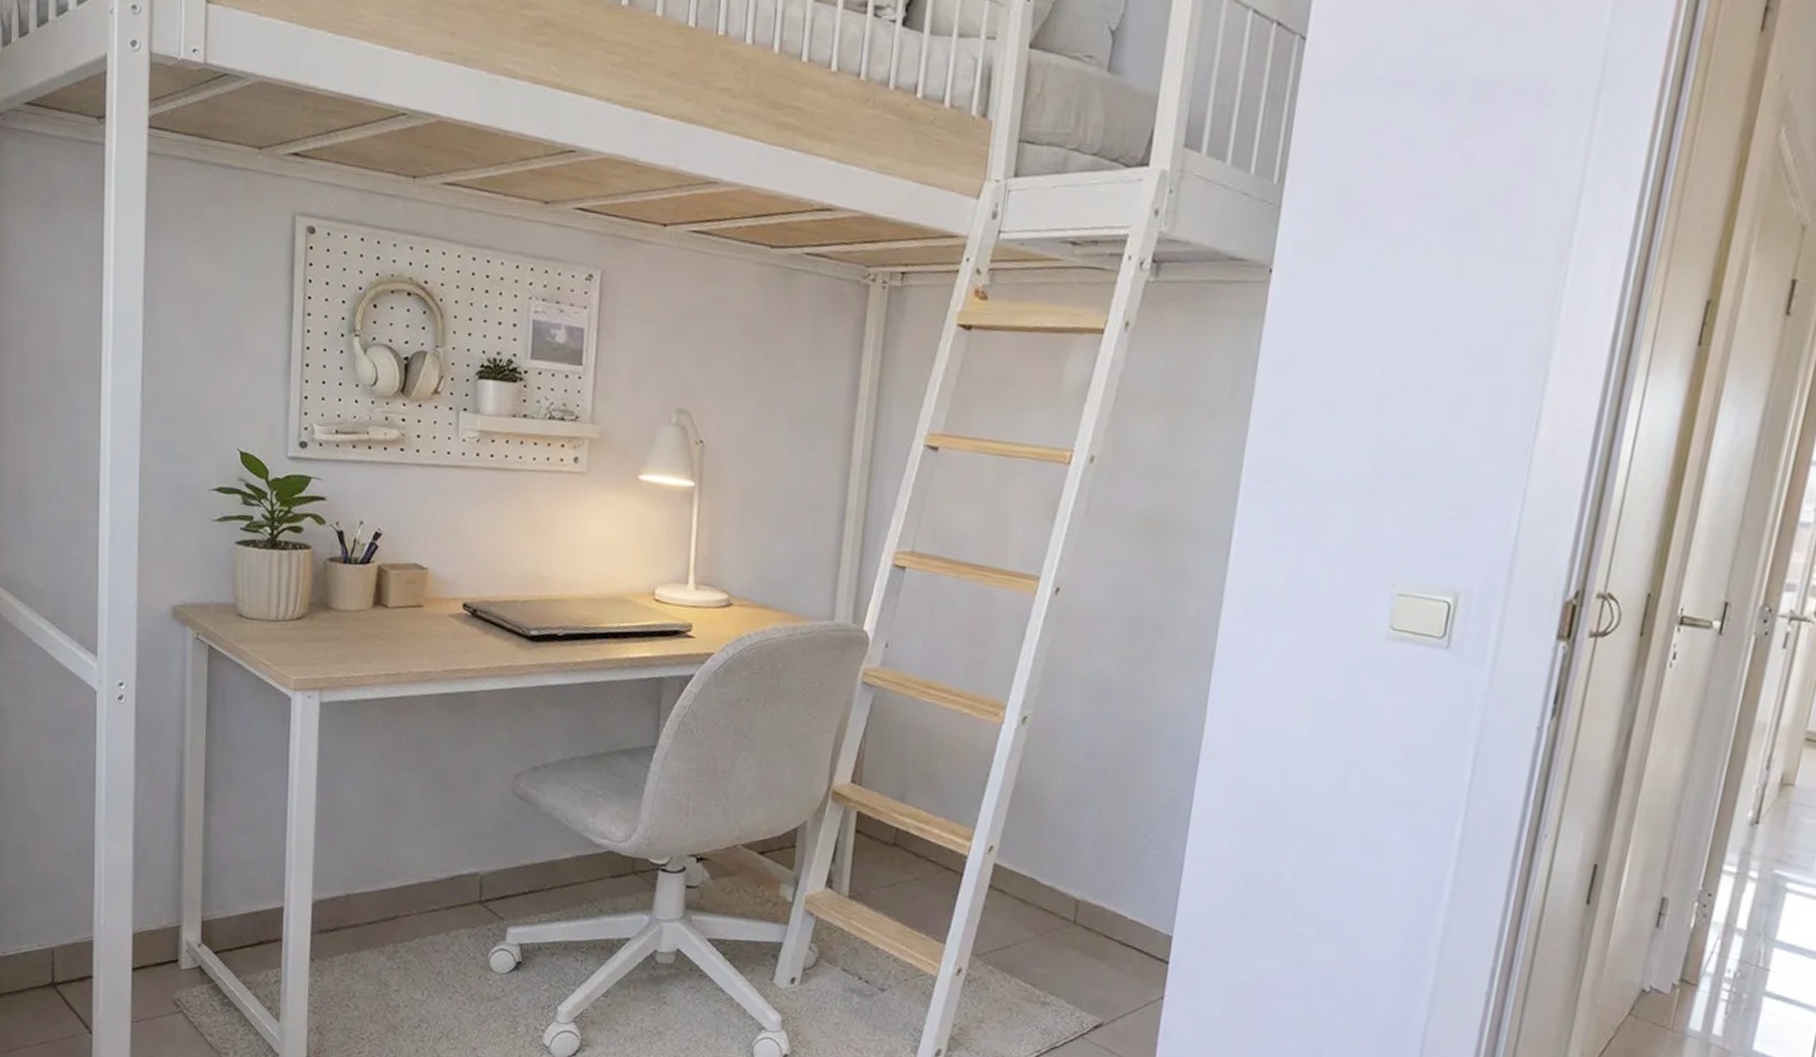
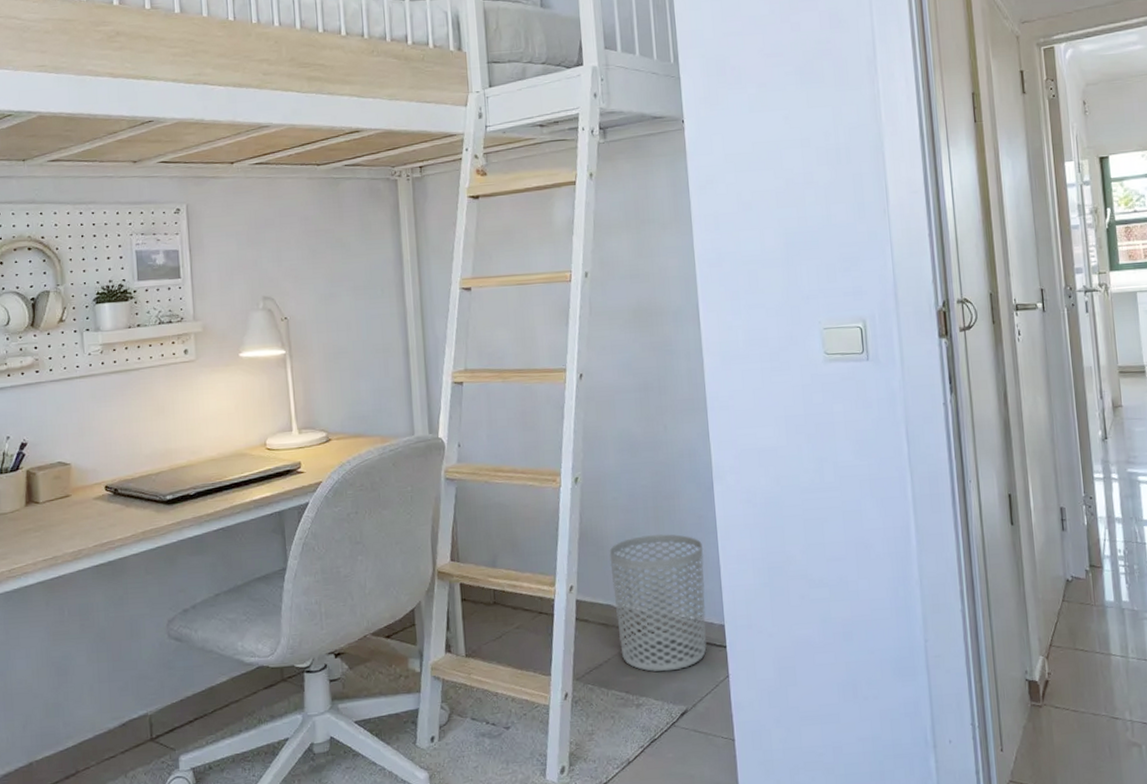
waste bin: none [1036,805,1167,976] -> present [609,533,707,672]

